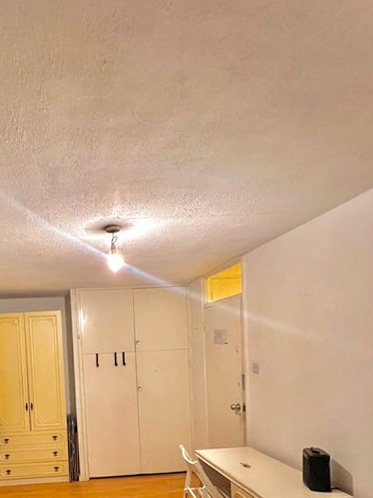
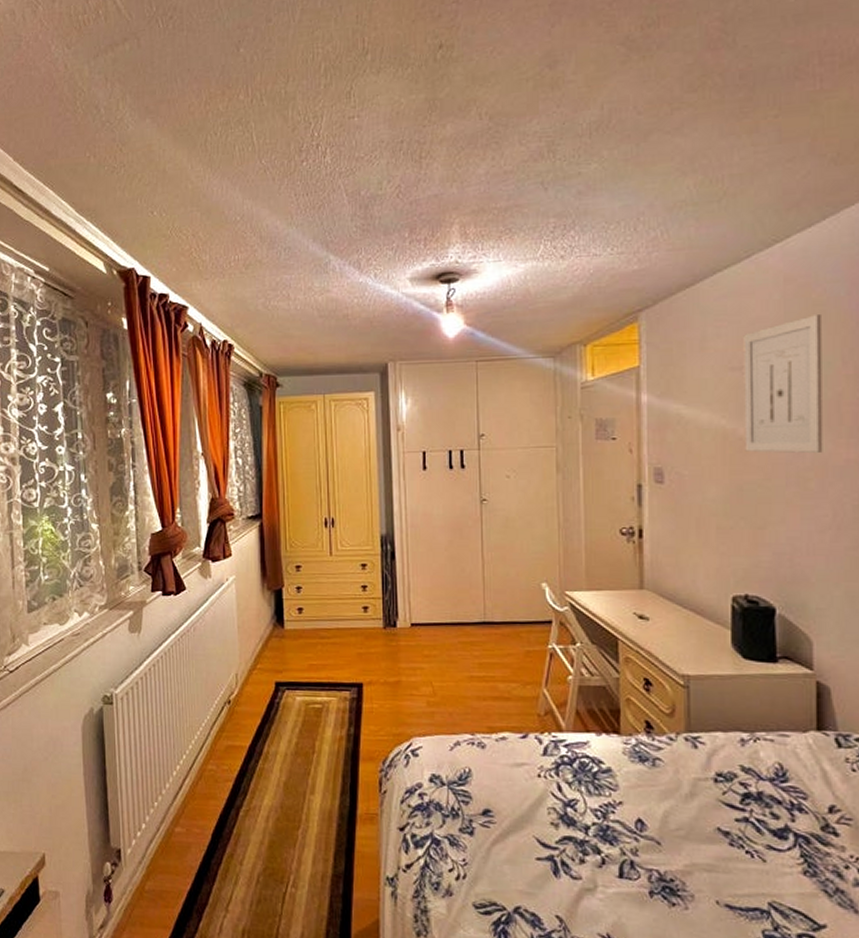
wall art: none [308,259,357,352] -> present [743,315,823,453]

